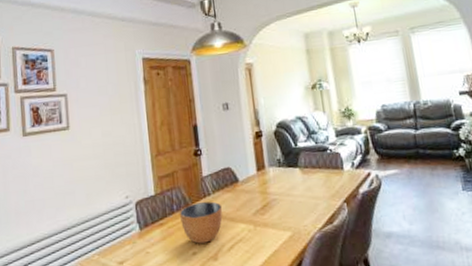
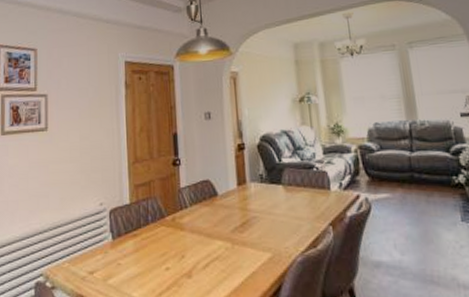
bowl: present [180,201,223,244] -> none [155,215,199,259]

